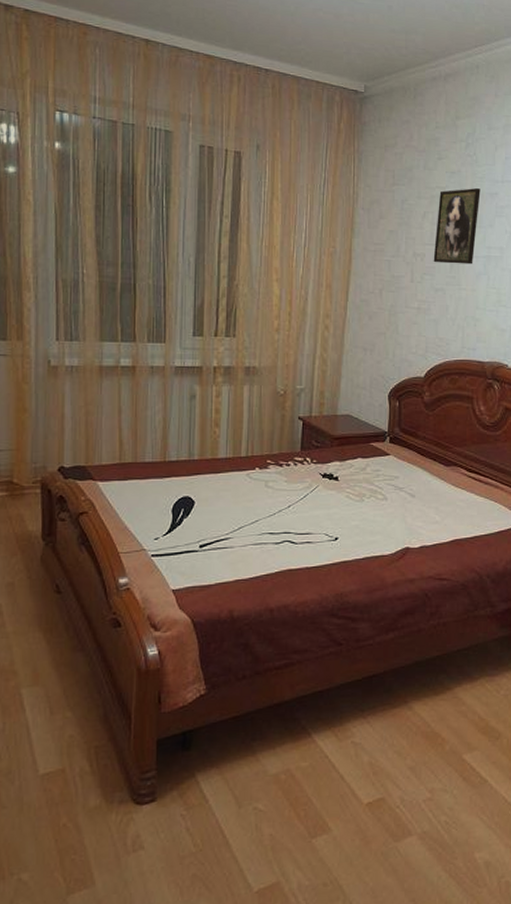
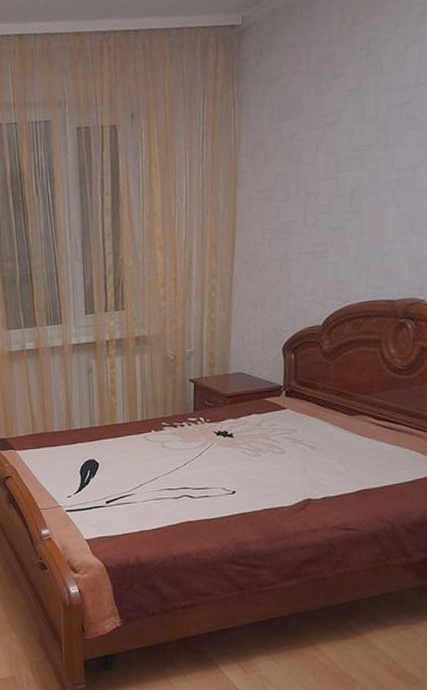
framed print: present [433,187,481,265] -> none [329,100,387,199]

